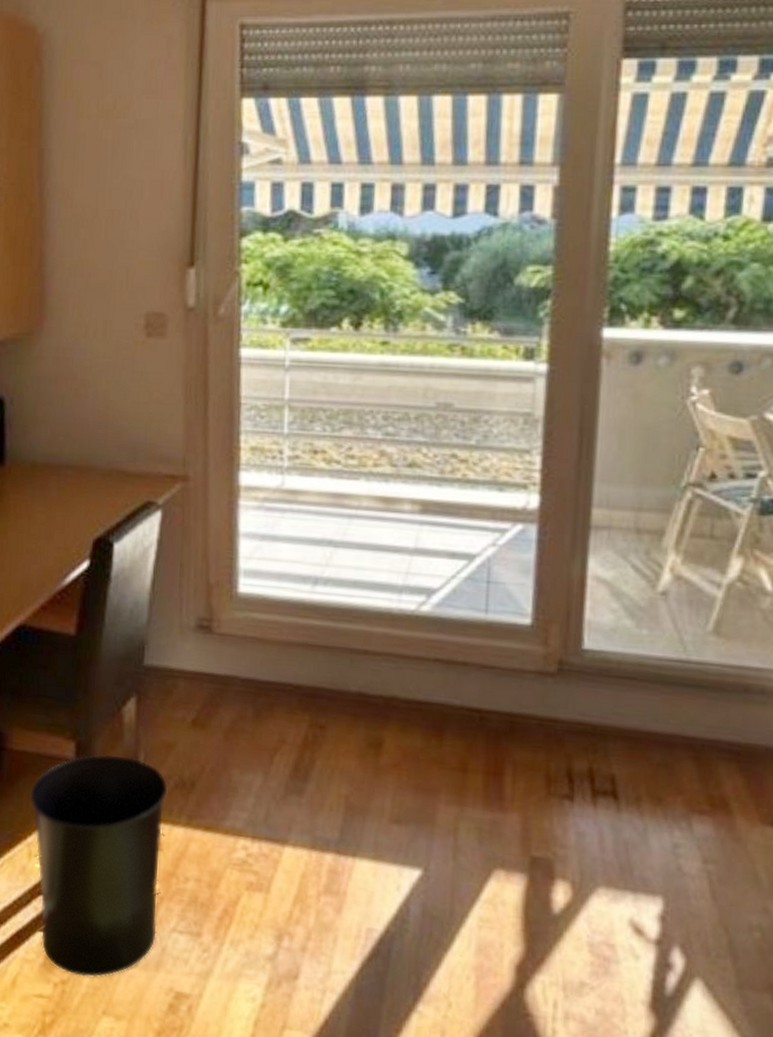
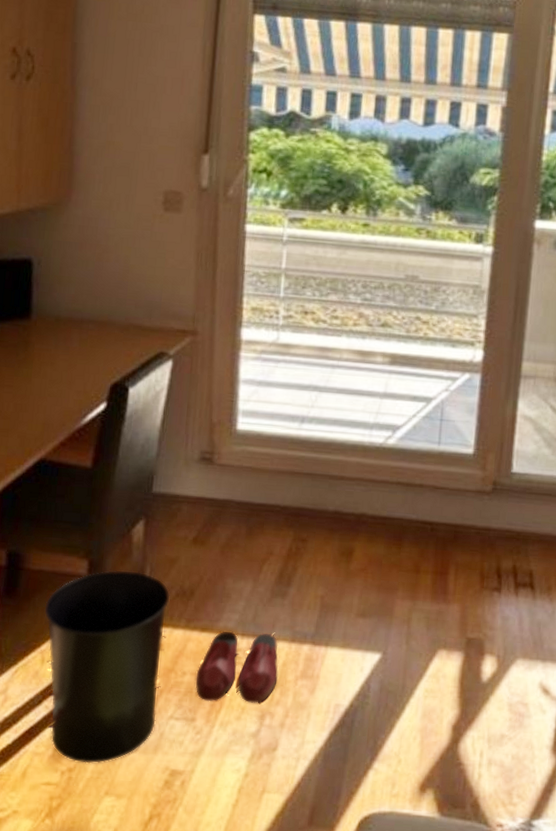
slippers: none [200,831,298,921] -> present [195,631,279,704]

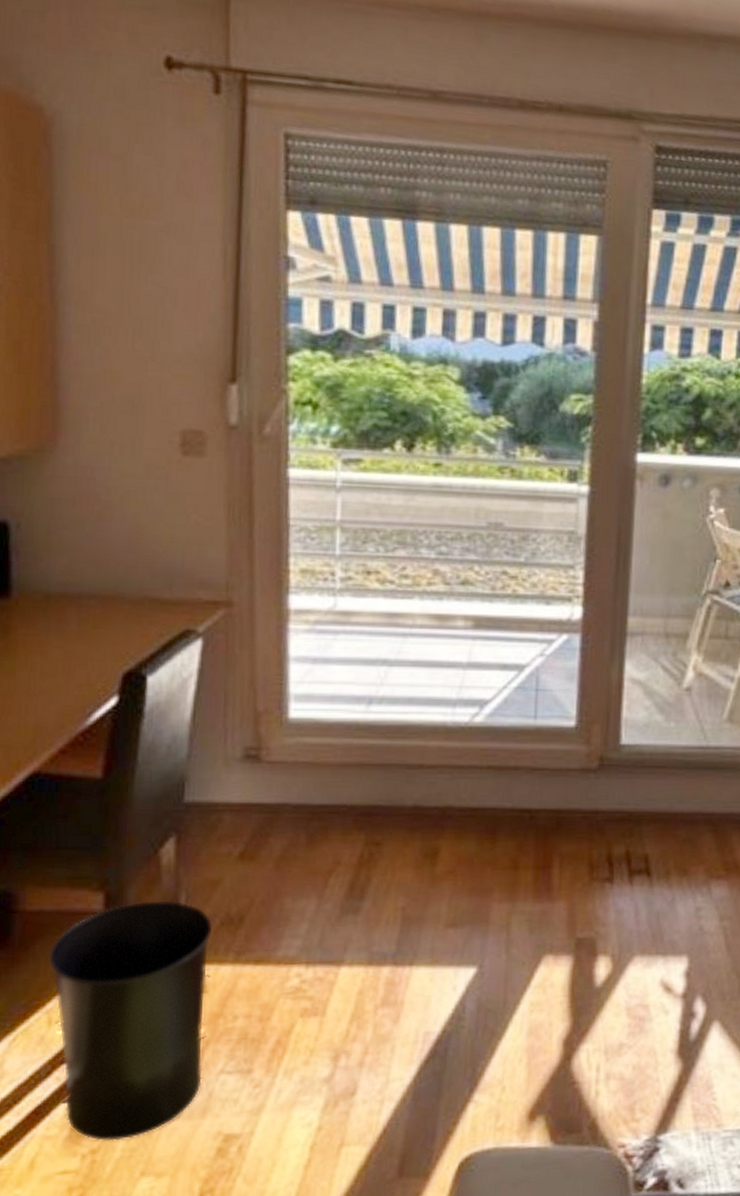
slippers: present [195,631,279,704] -> none [250,957,355,1048]

